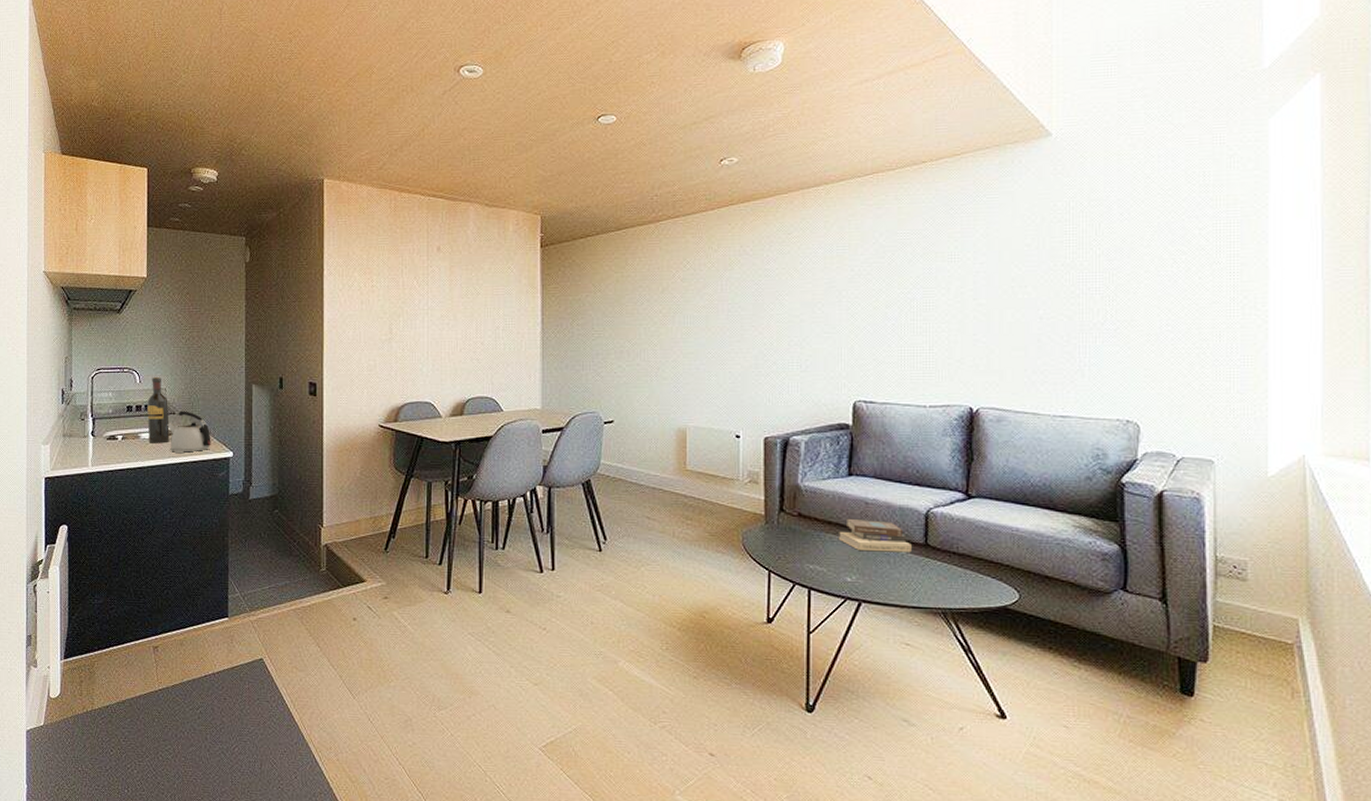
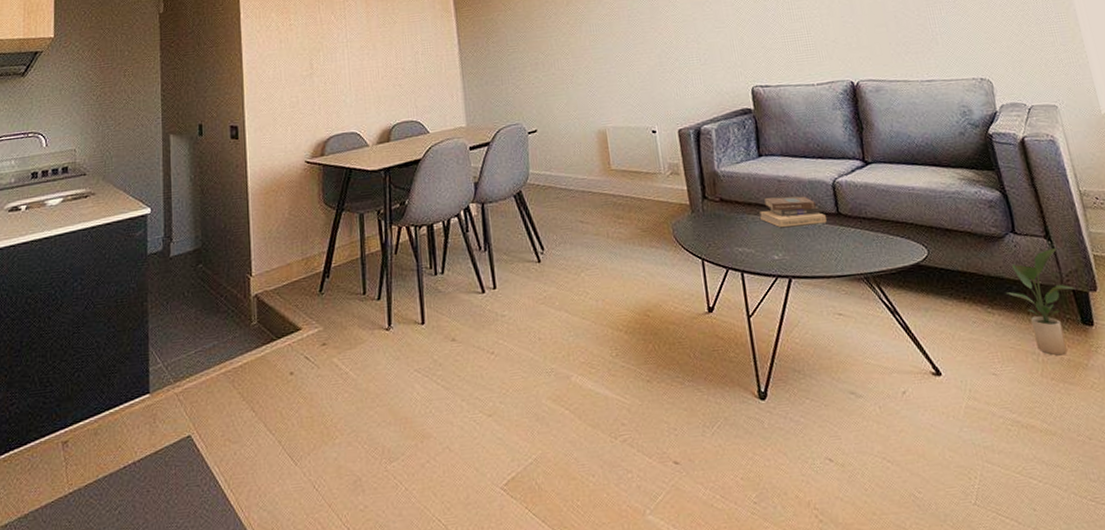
wine bottle: present [147,377,170,444] -> none [55,138,80,210]
kettle: present [167,410,211,454] -> none [77,170,127,218]
potted plant: none [1100,611,1183,720] -> present [1006,247,1076,356]

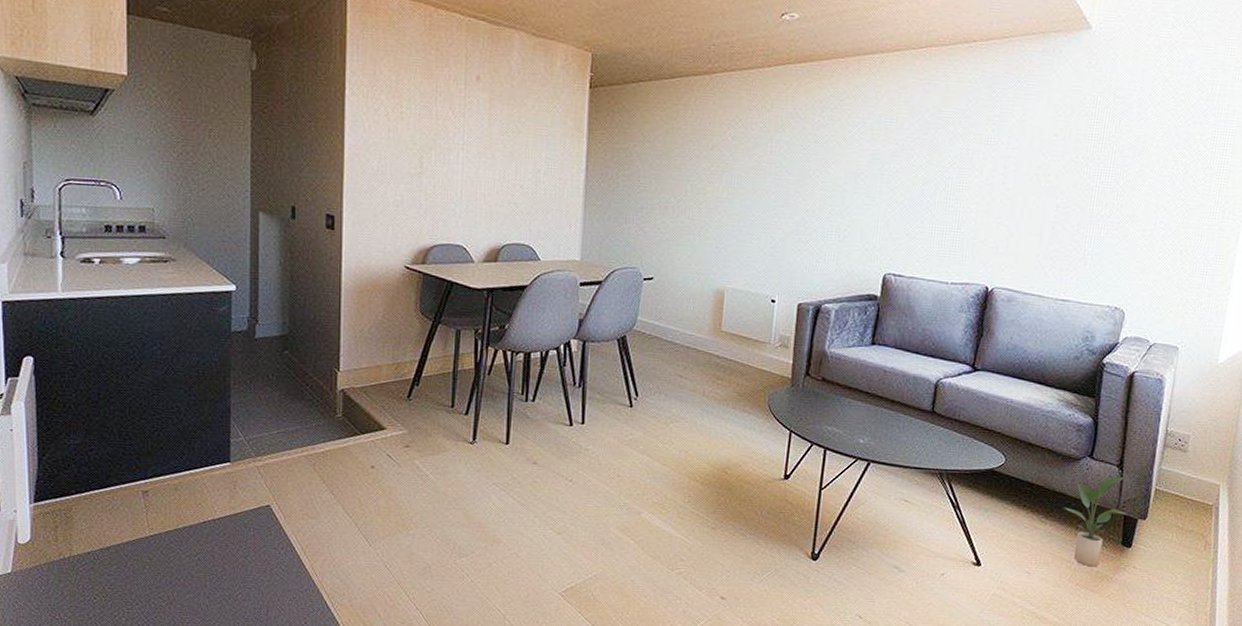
books: present [759,196,827,228] -> none [855,384,920,419]

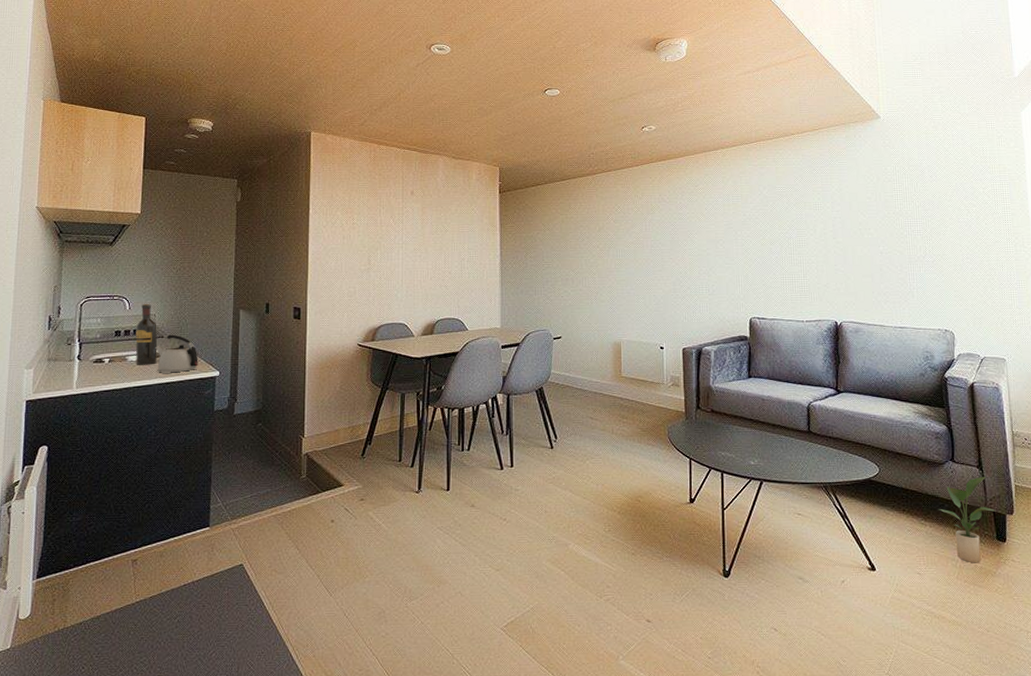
wine bottle: none [130,195,159,271] -> present [135,304,158,365]
kettle: none [156,235,210,284] -> present [155,334,198,374]

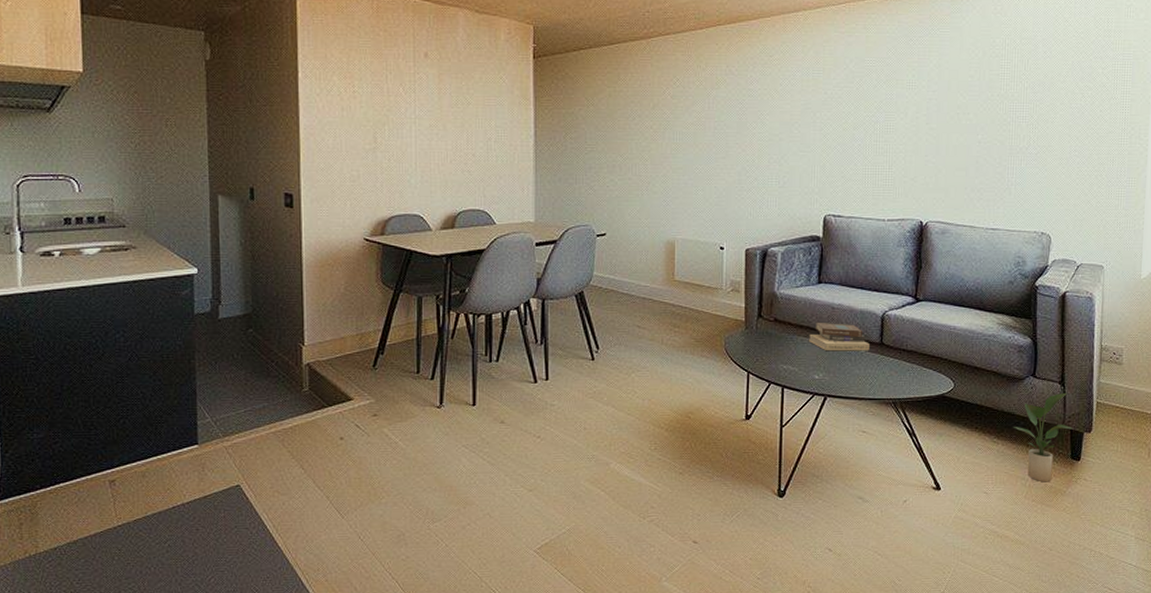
wine bottle: present [135,304,158,365] -> none [90,186,120,260]
kettle: present [155,334,198,374] -> none [116,223,171,271]
books: none [742,412,799,439] -> present [808,322,869,351]

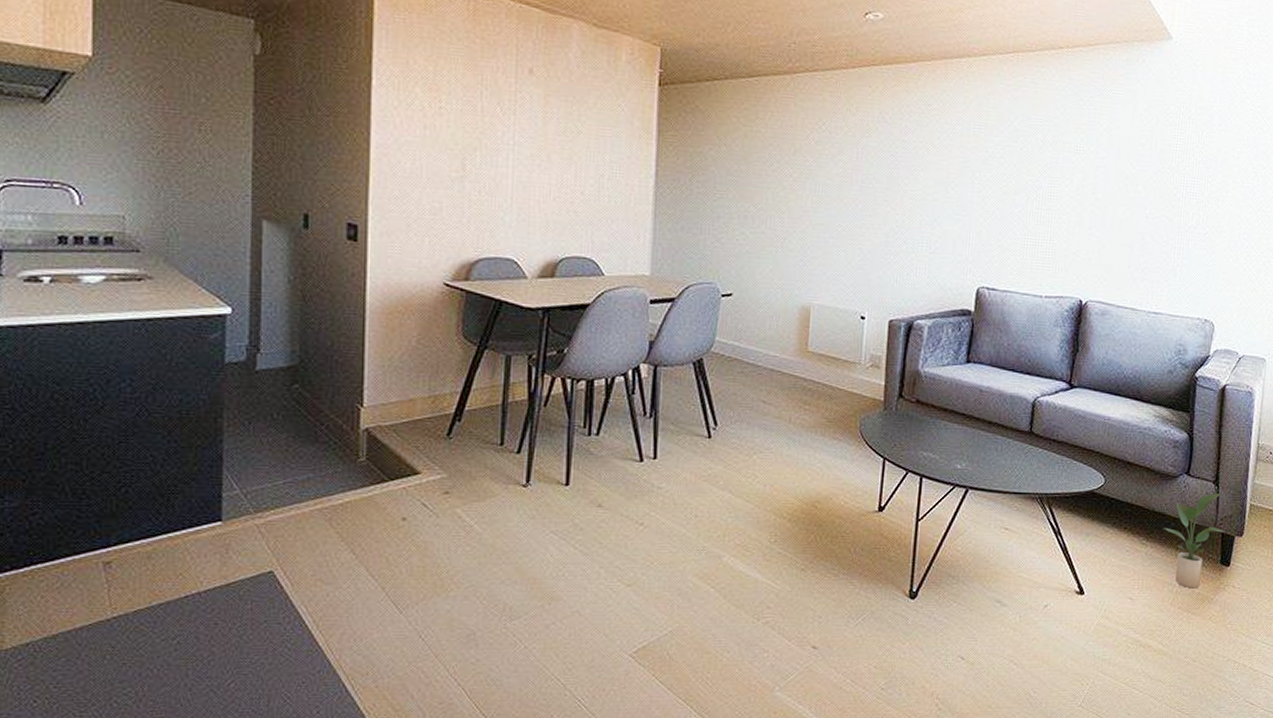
books: present [808,322,869,351] -> none [952,405,1018,440]

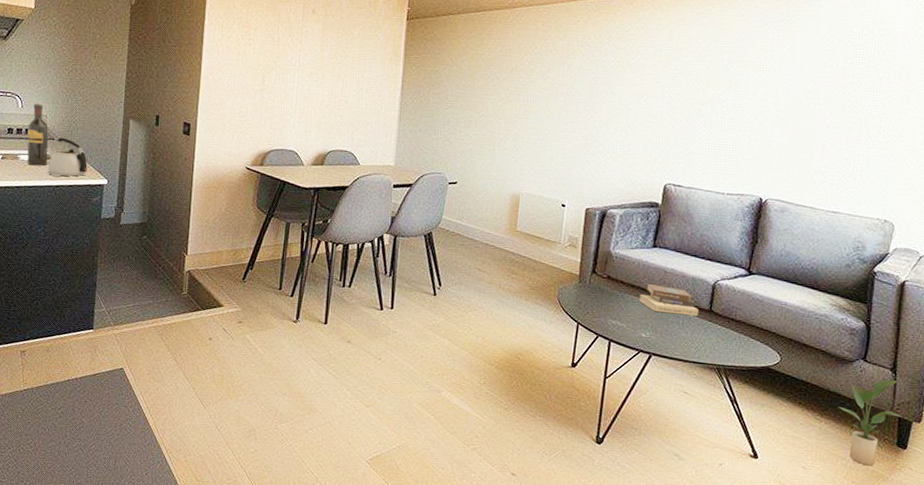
wine bottle: none [93,199,130,292] -> present [27,104,49,167]
kettle: none [127,248,198,307] -> present [46,137,88,177]
books: none [952,405,1018,440] -> present [638,283,699,317]

